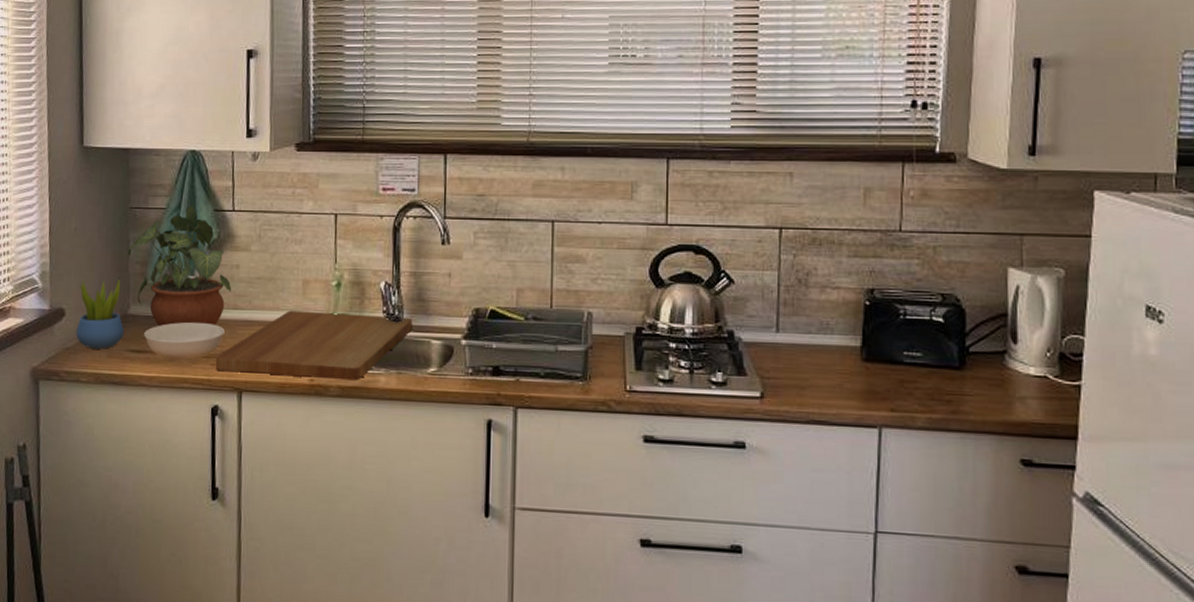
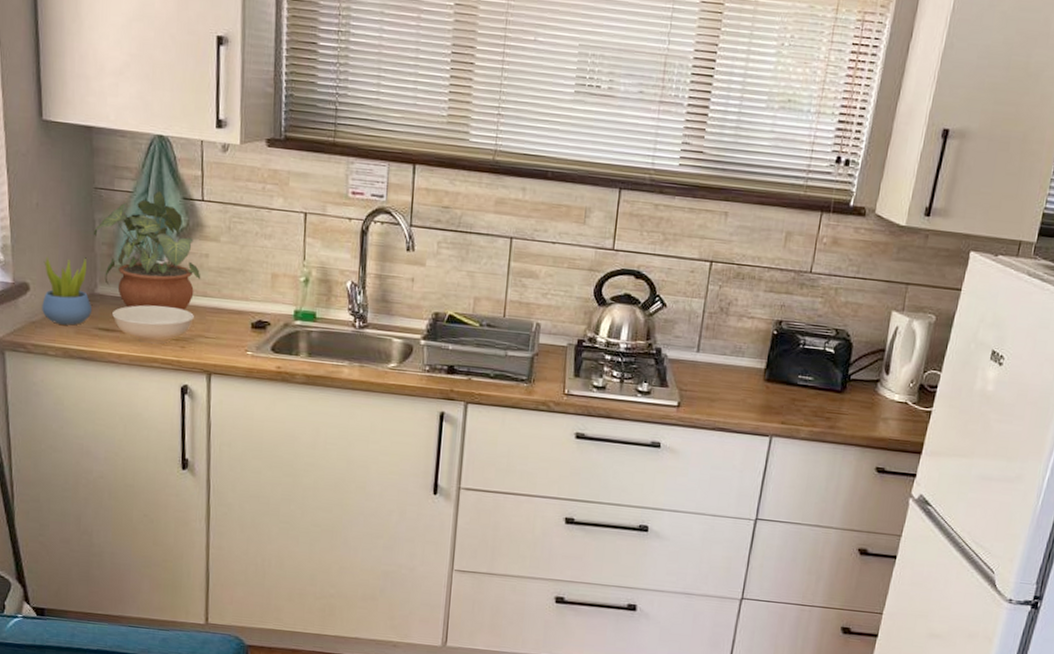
cutting board: present [215,310,412,381] -> none [184,301,376,371]

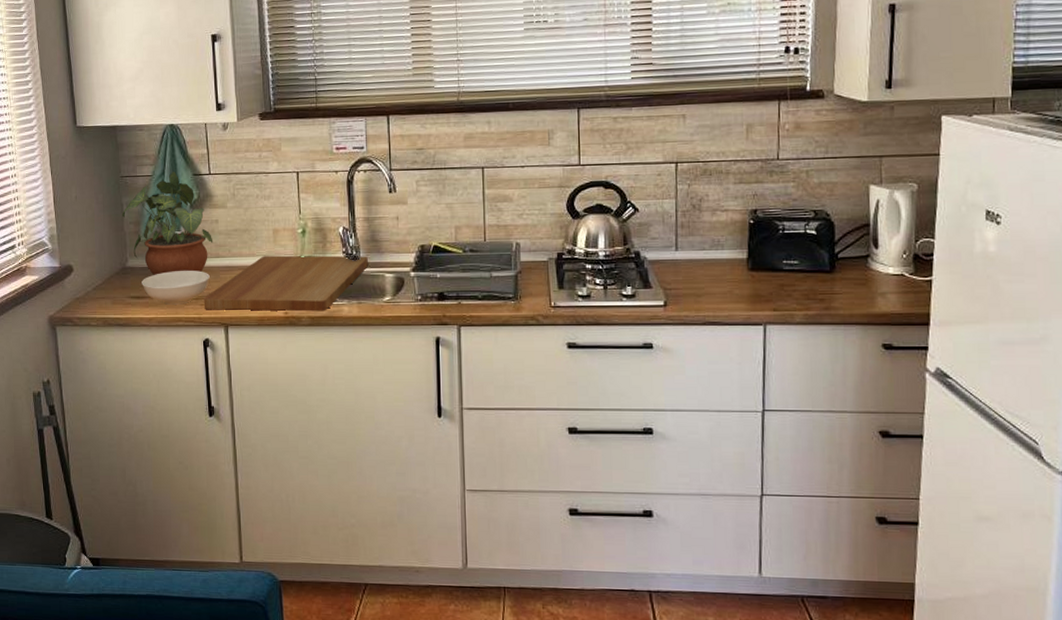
succulent plant: present [42,256,93,325] -> none [83,238,125,297]
cutting board: none [184,301,376,371] -> present [203,255,368,312]

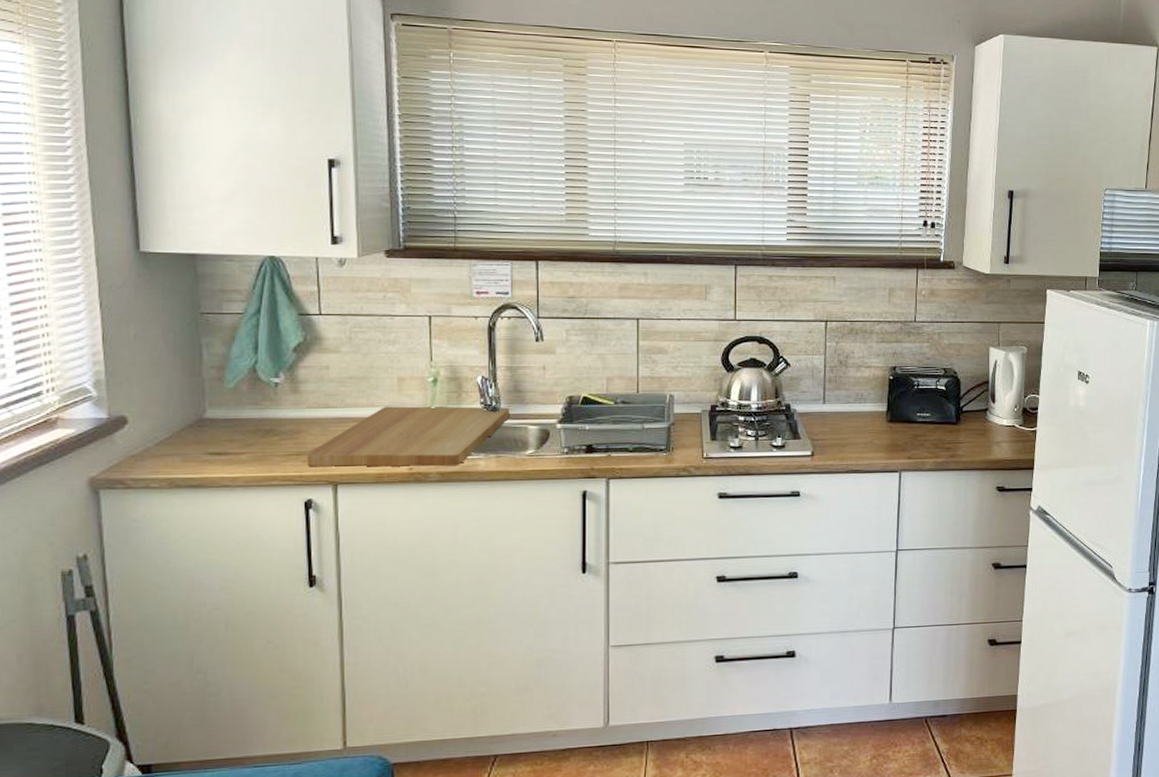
potted plant: present [123,172,213,275] -> none [201,310,322,428]
bowl: present [142,270,210,305] -> none [224,421,316,462]

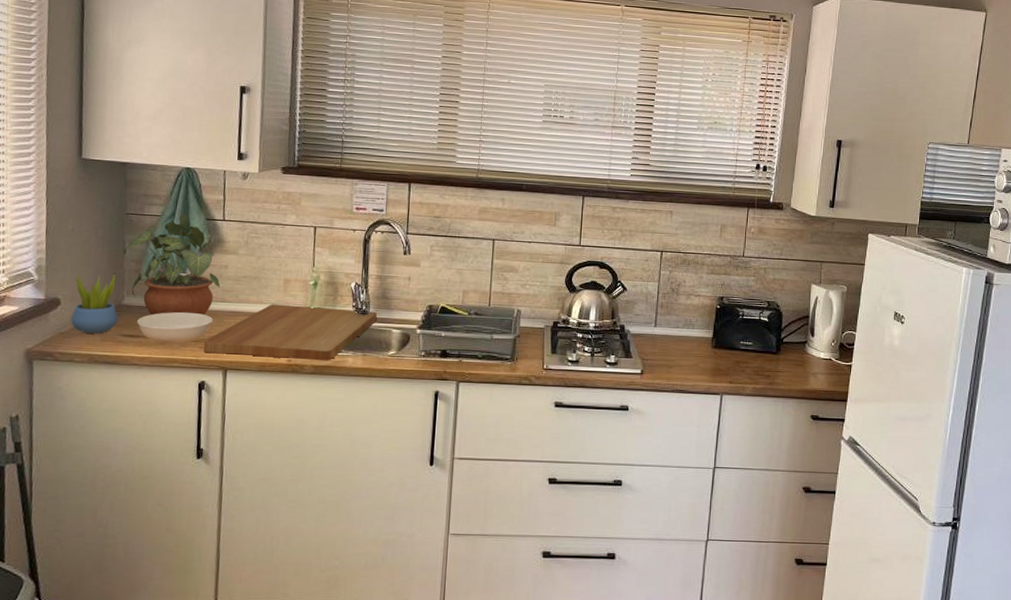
succulent plant: none [143,384,201,454] -> present [71,274,119,334]
potted plant: none [201,310,322,428] -> present [123,214,221,315]
bowl: none [224,421,316,462] -> present [137,311,213,346]

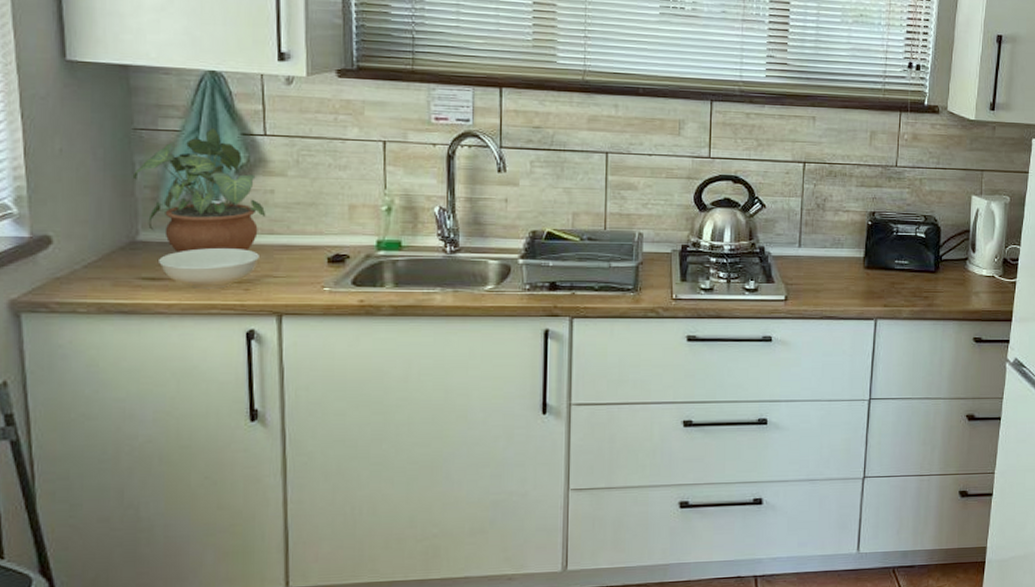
succulent plant: present [71,274,119,334] -> none [69,204,134,278]
cutting board: present [203,304,377,361] -> none [249,235,468,300]

